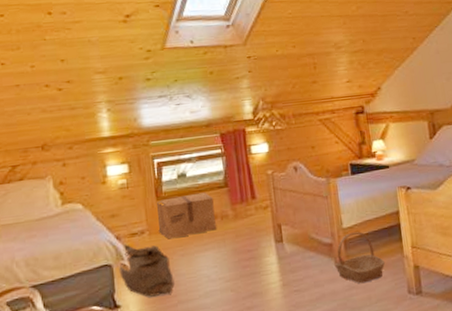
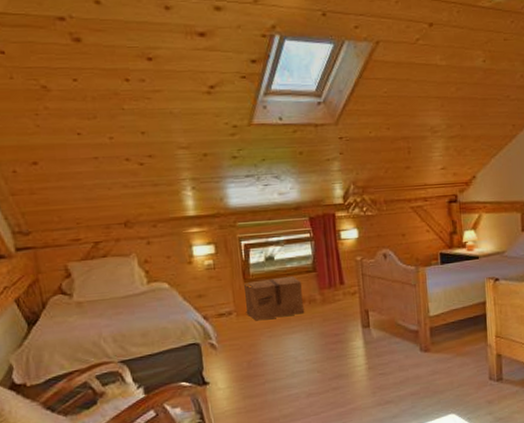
bag: present [119,244,175,297] -> none [207,324,262,375]
basket: present [334,231,386,284] -> none [419,320,469,369]

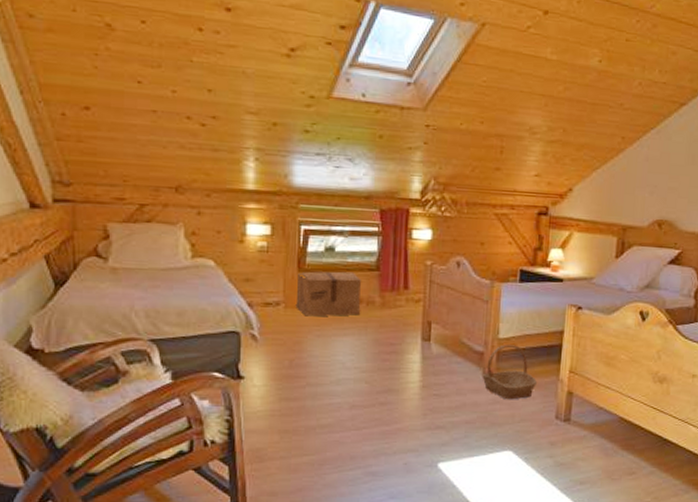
basket: none [419,320,469,369] -> present [482,344,538,400]

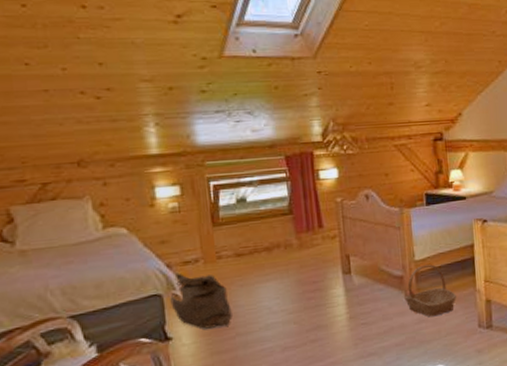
bag: none [247,313,306,374] -> present [170,273,232,329]
cardboard box: present [295,271,361,317] -> none [213,219,280,269]

